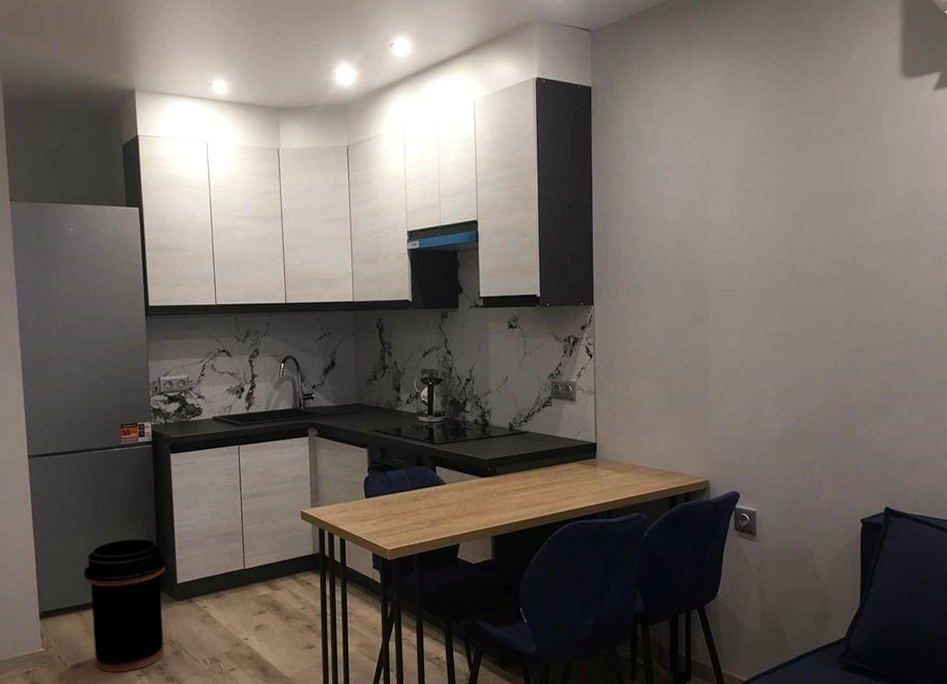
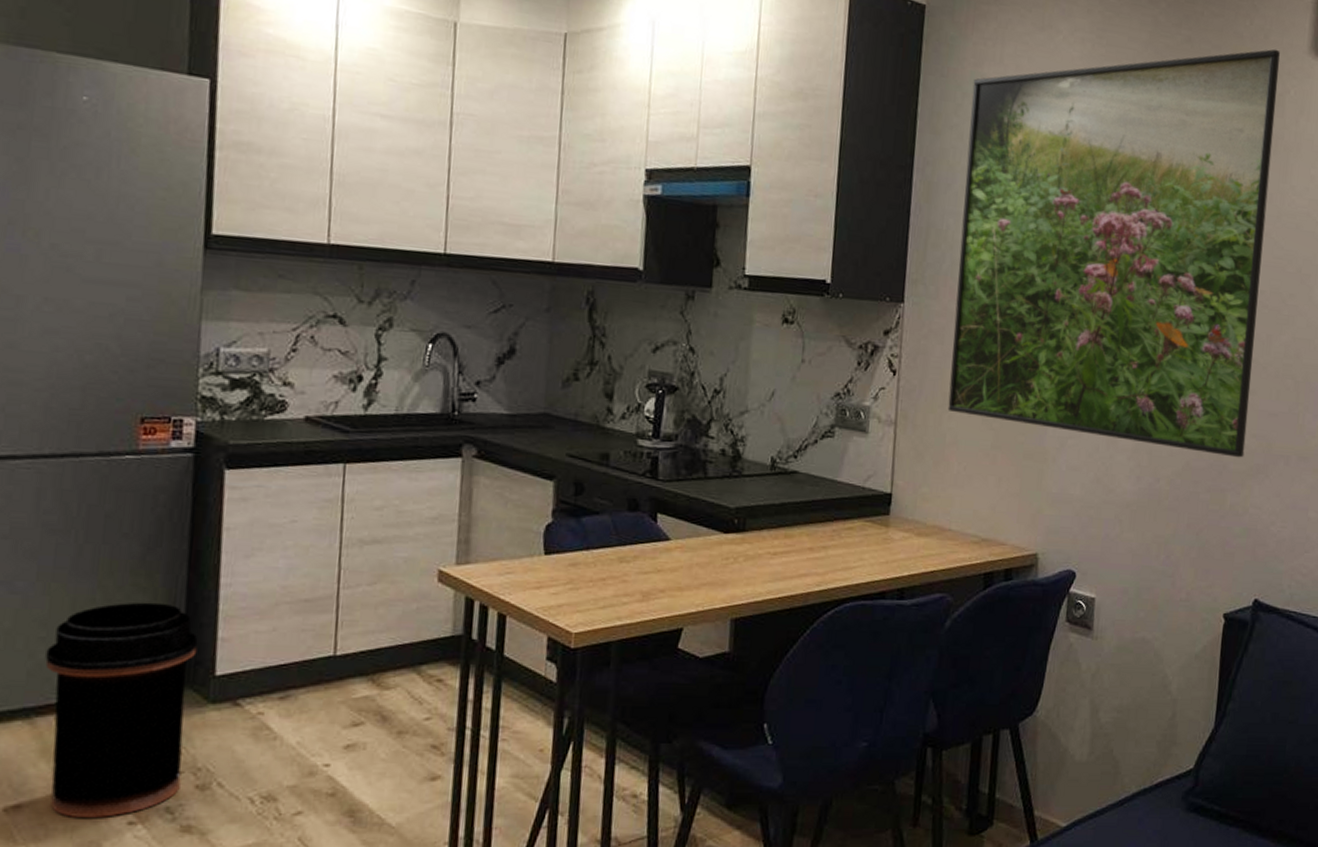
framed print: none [631,77,875,399] -> present [947,49,1280,458]

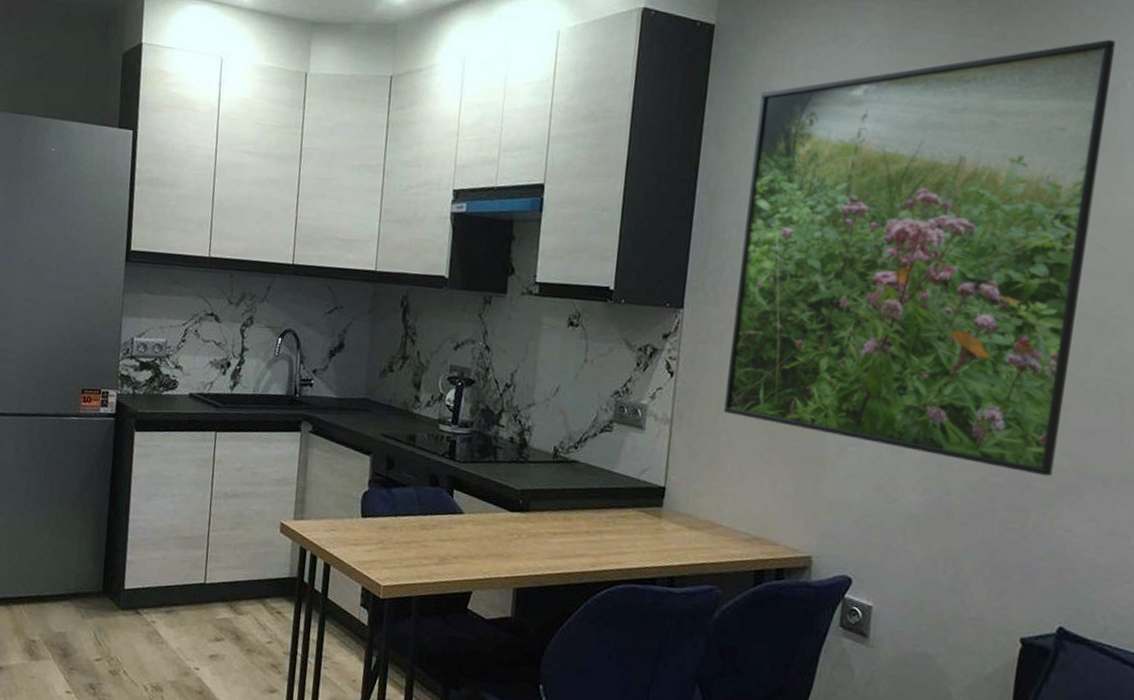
trash can: present [45,602,198,817] -> none [19,527,114,685]

